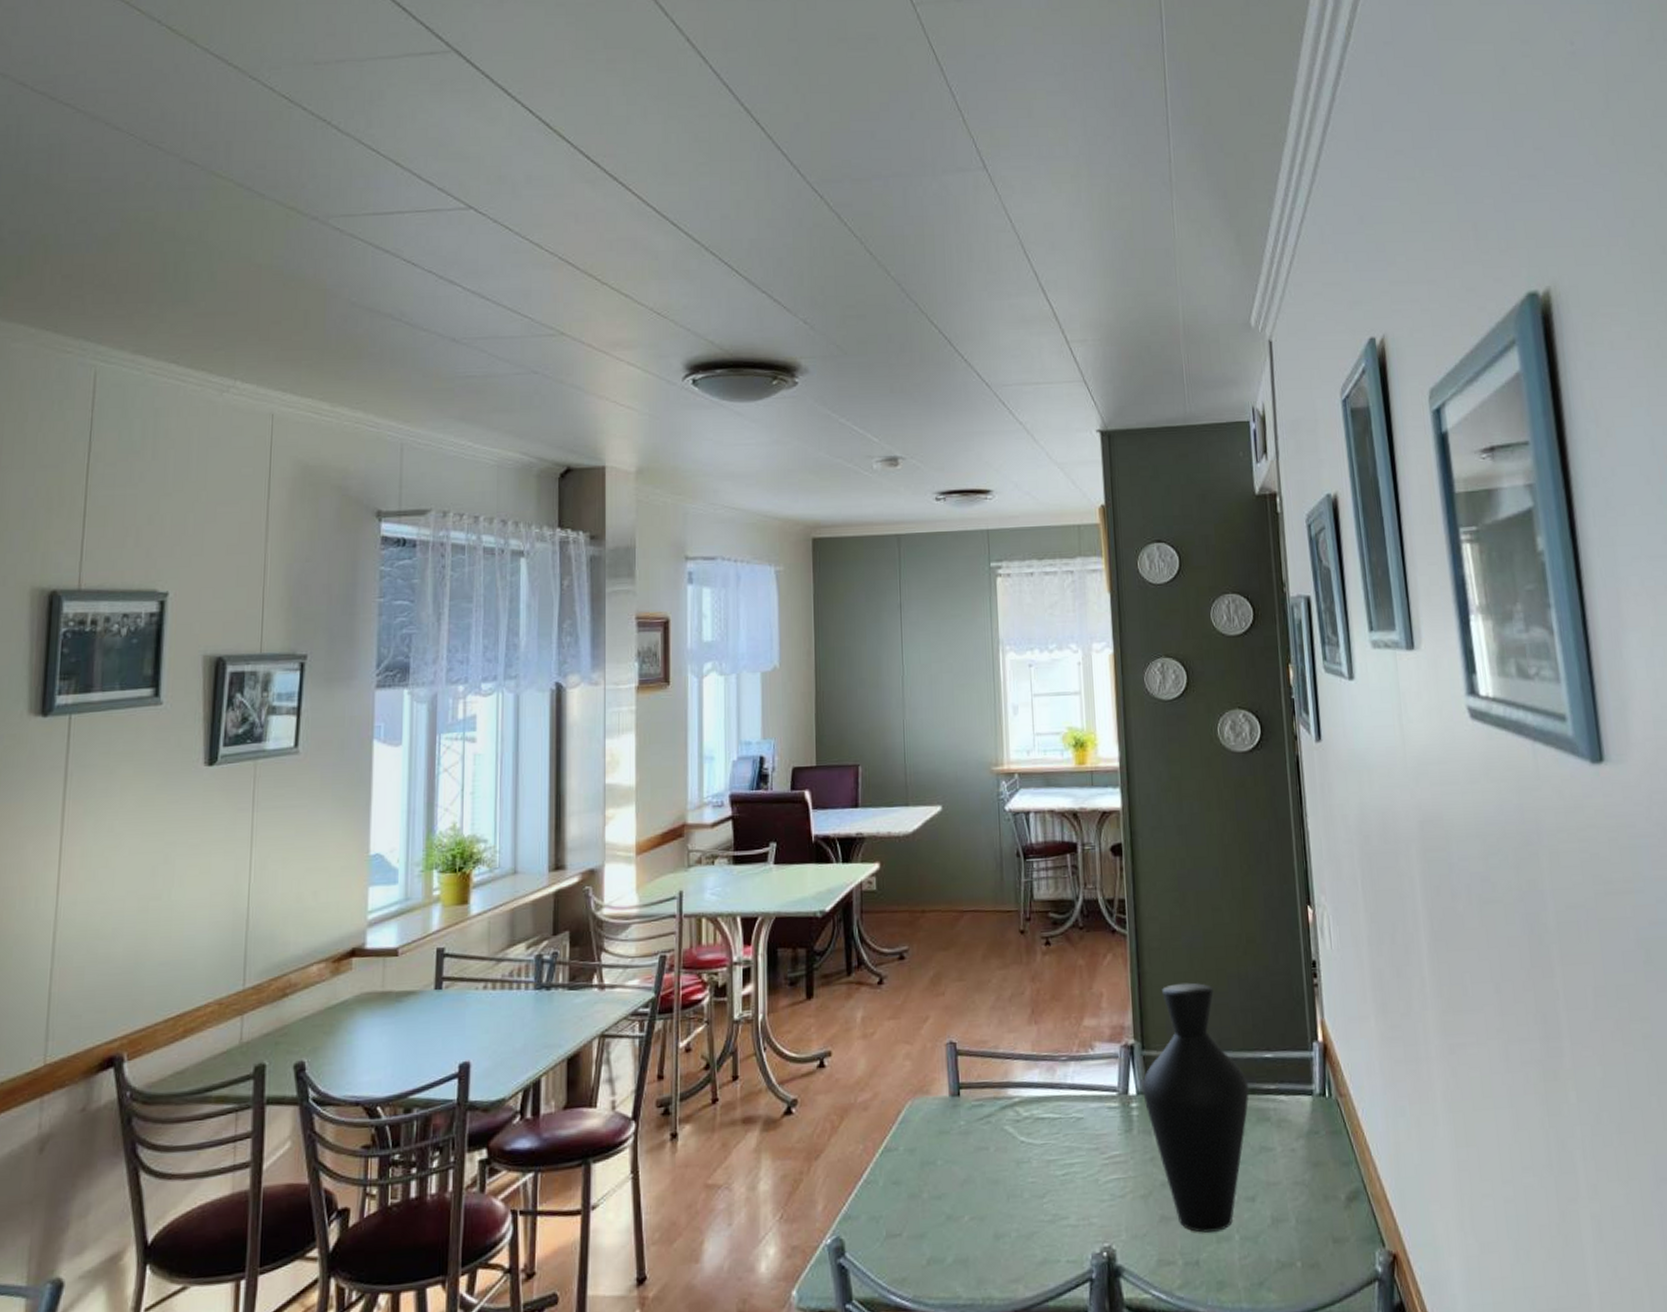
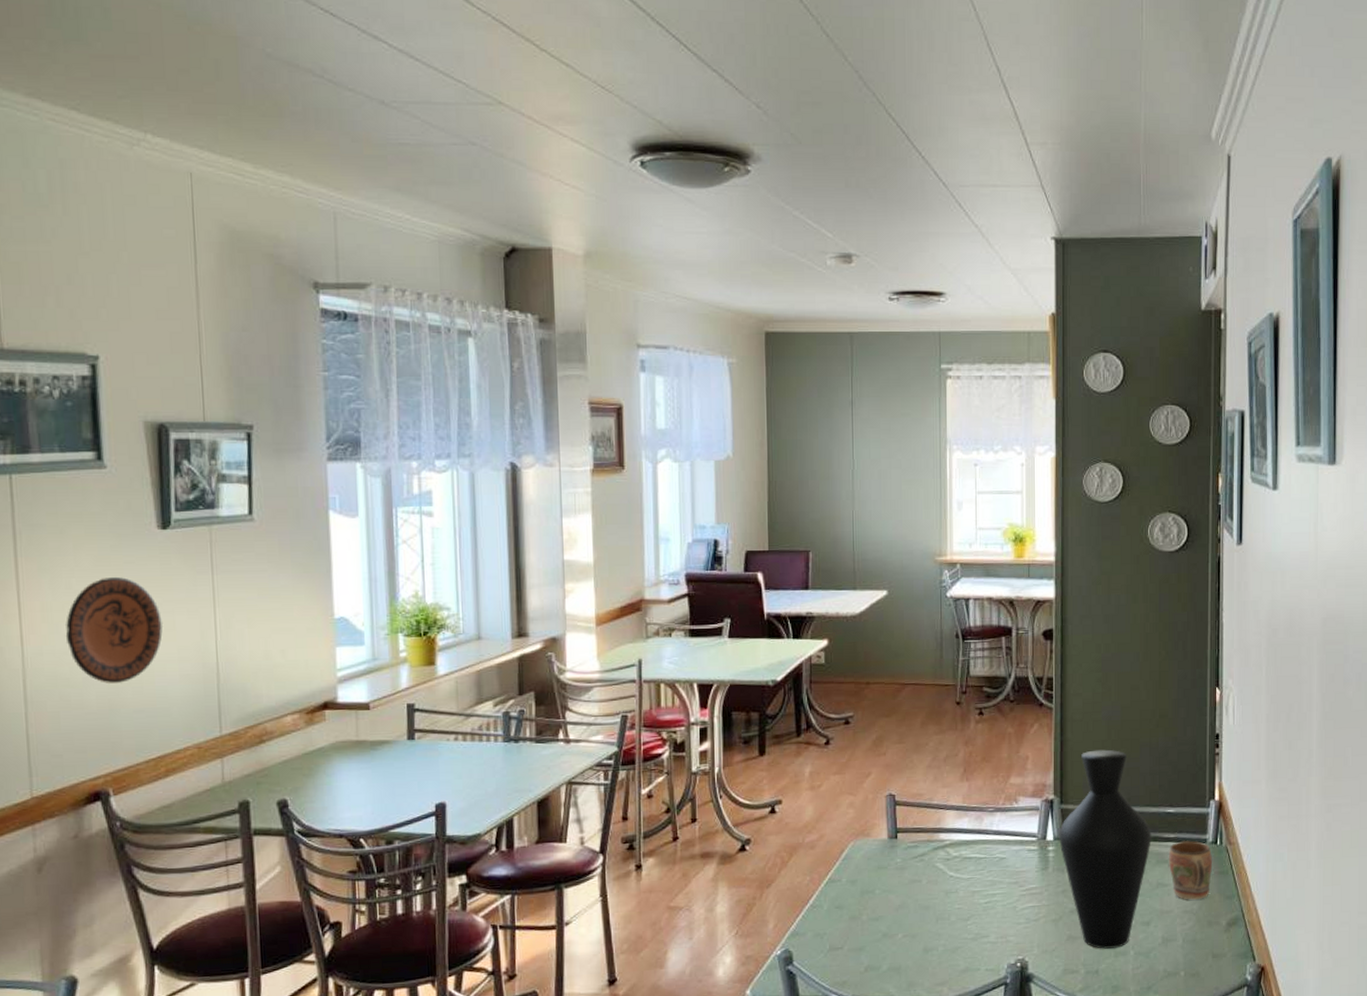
decorative plate: none [101,818,198,934] -> present [65,577,163,683]
mug: none [1270,1092,1323,1168] -> present [1169,840,1213,900]

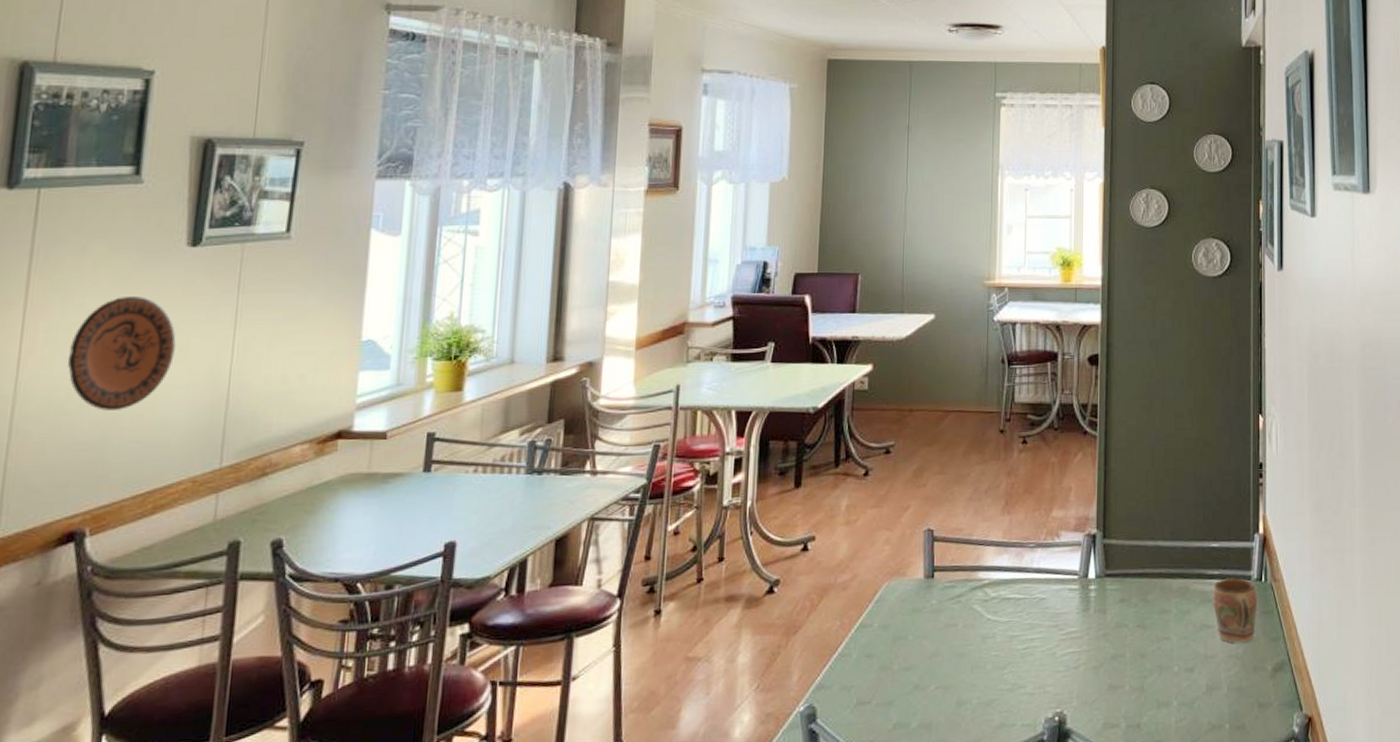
vase: present [1059,749,1151,949] -> none [1101,480,1195,699]

